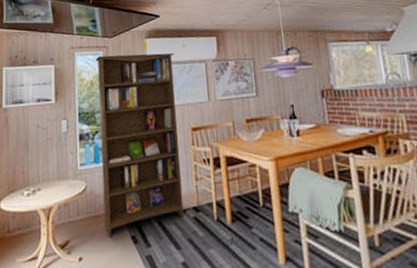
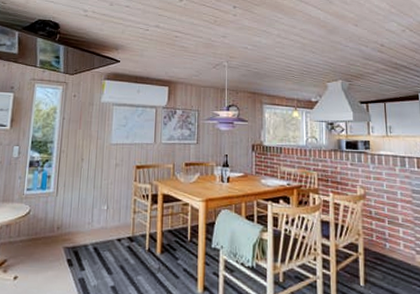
bookcase: present [95,53,184,237] -> none [43,91,130,259]

